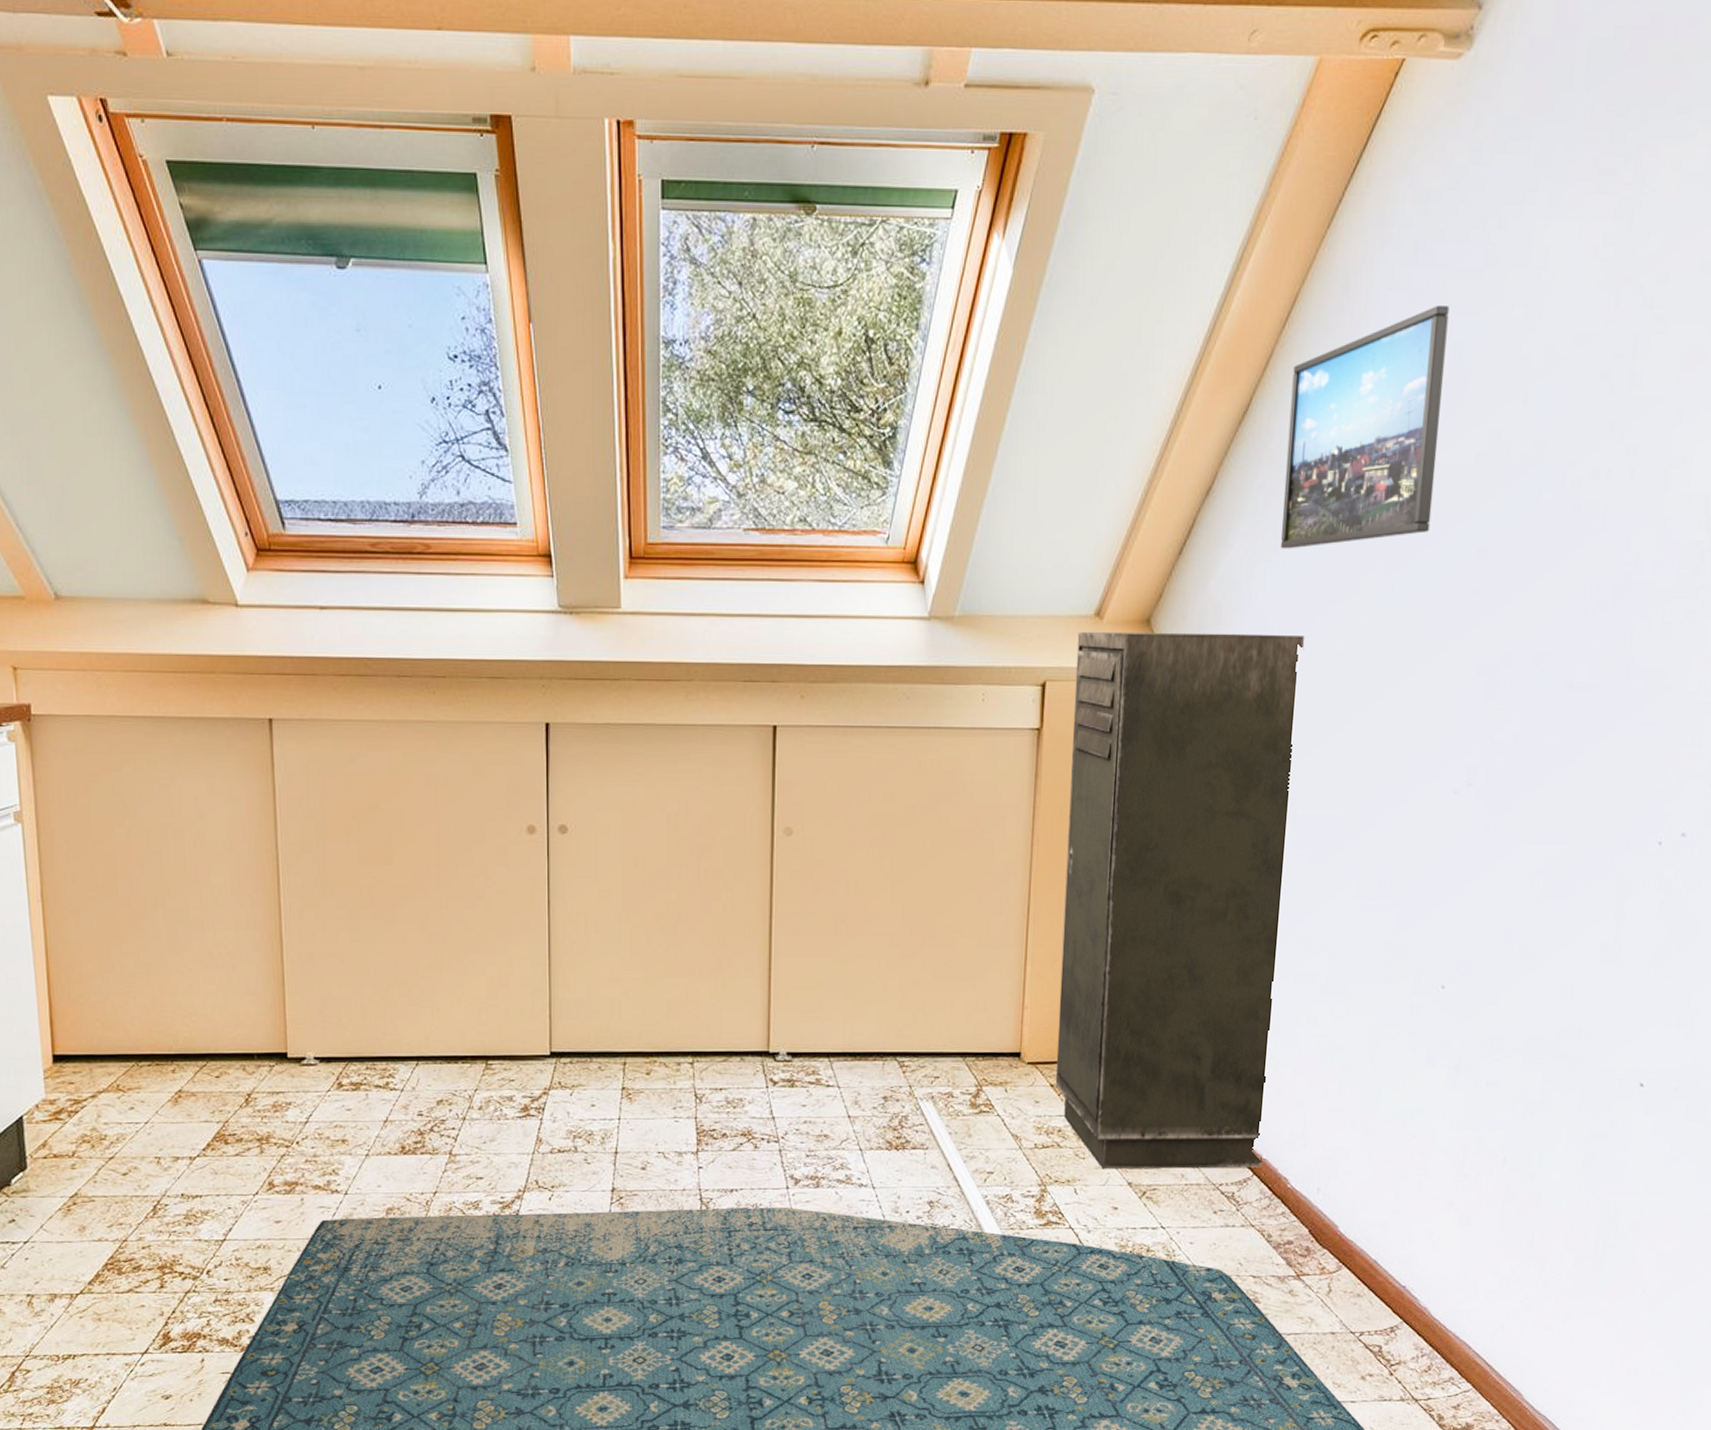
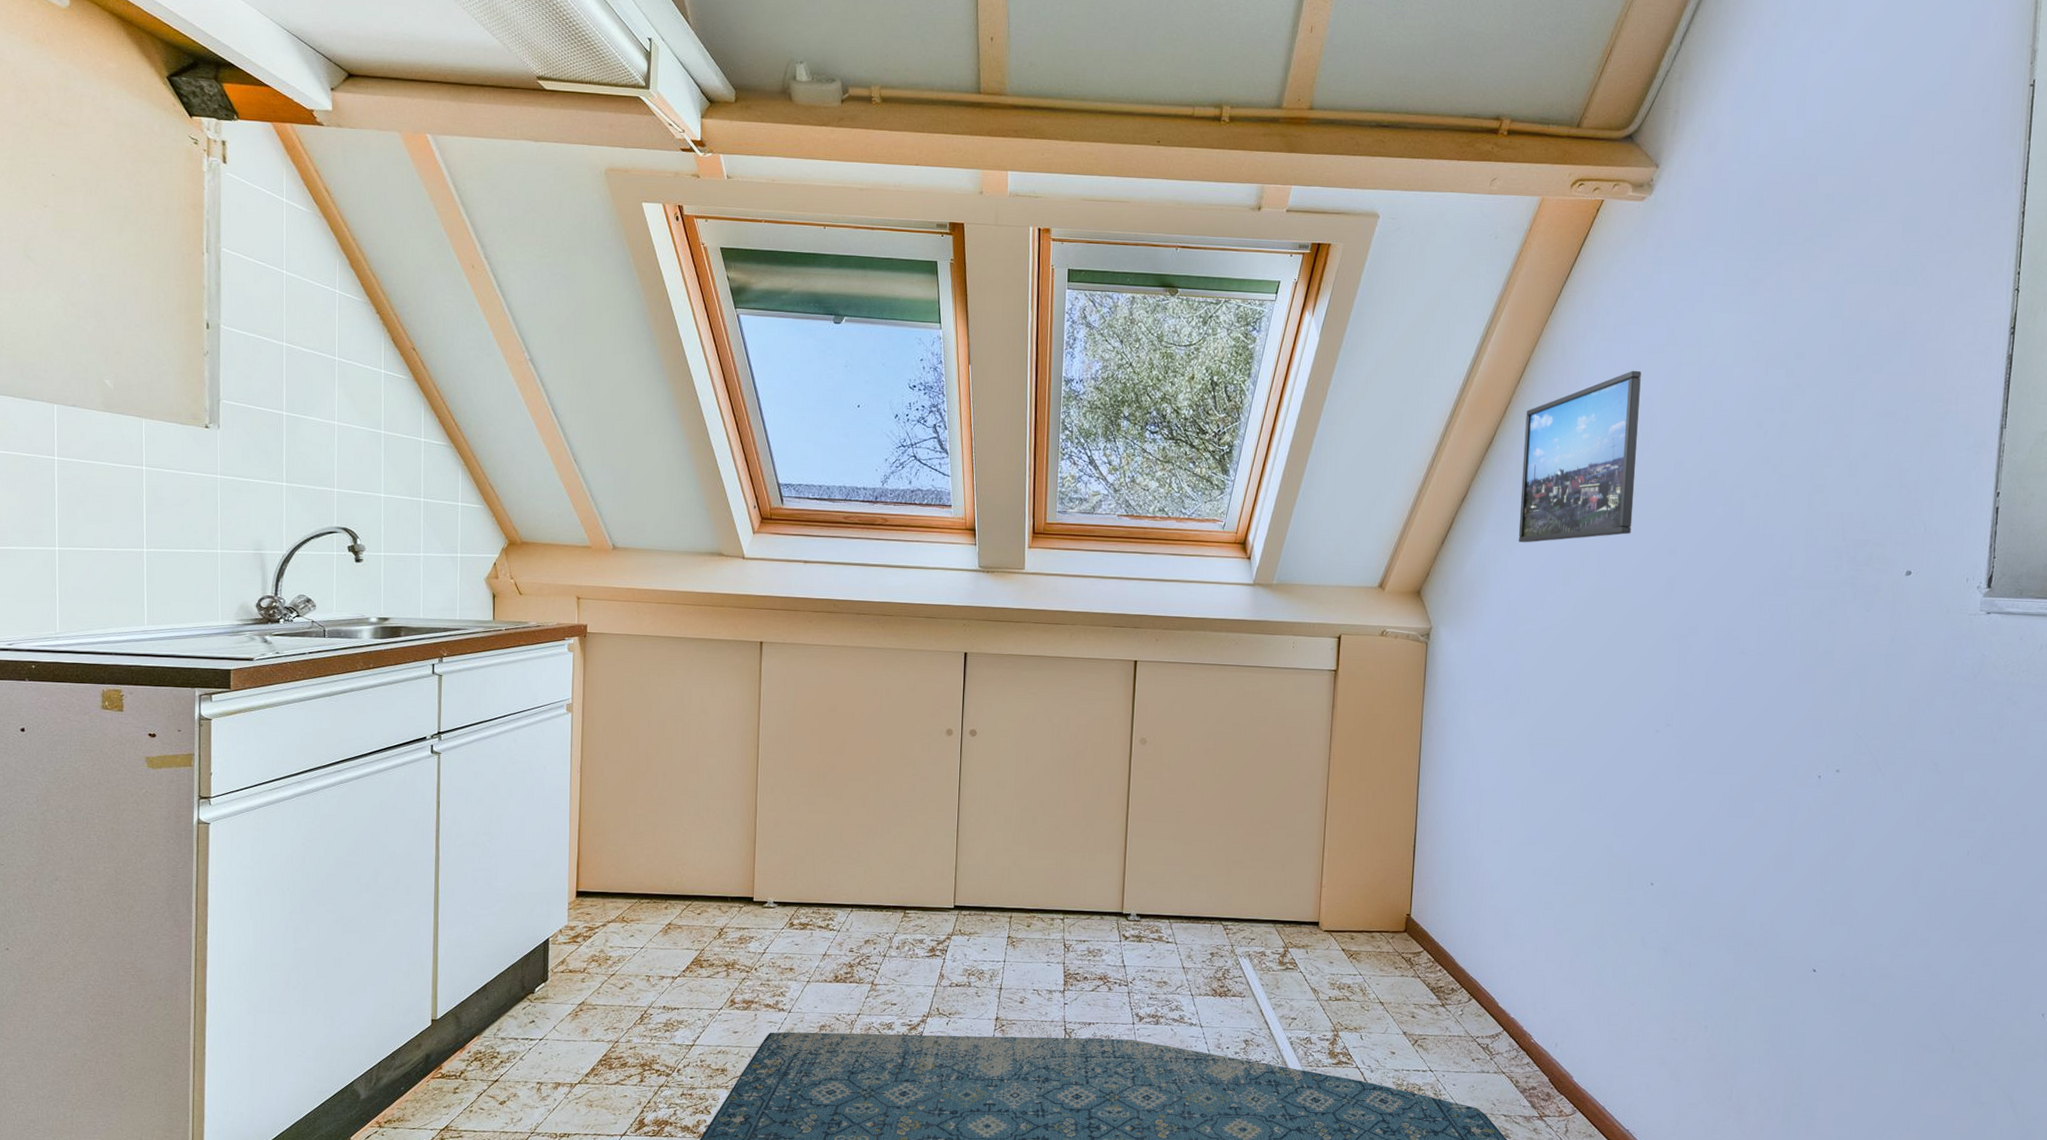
storage cabinet: present [1055,632,1305,1169] -> none [1346,599,1538,1025]

